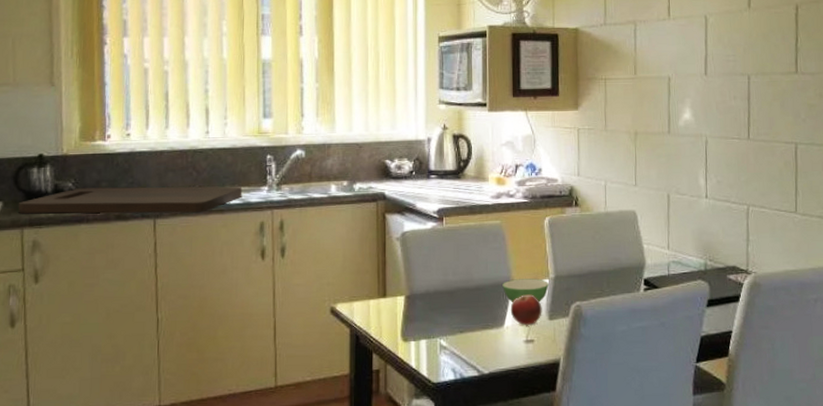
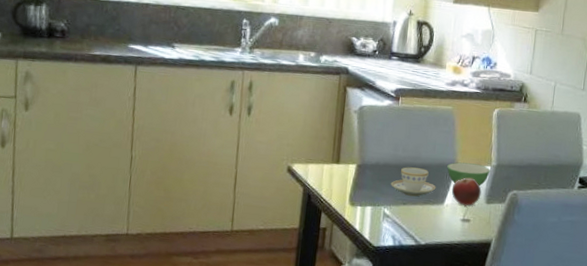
cutting board: present [18,186,243,214] -> none [14,28,218,65]
teacup: none [444,291,493,323] -> present [391,167,436,197]

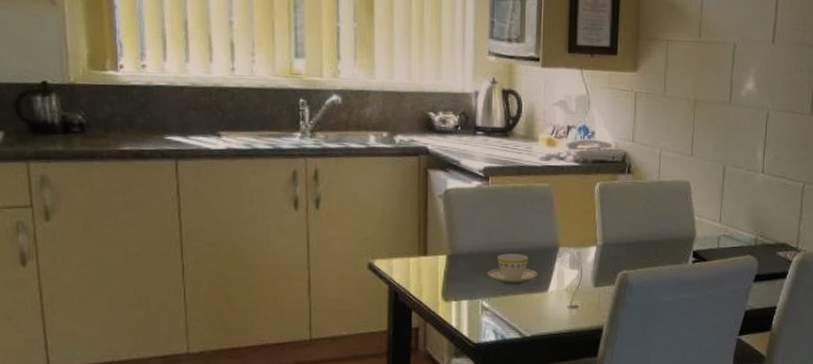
bowl: present [447,162,490,187] -> none [548,244,596,269]
fruit: present [451,177,481,206] -> none [555,260,588,291]

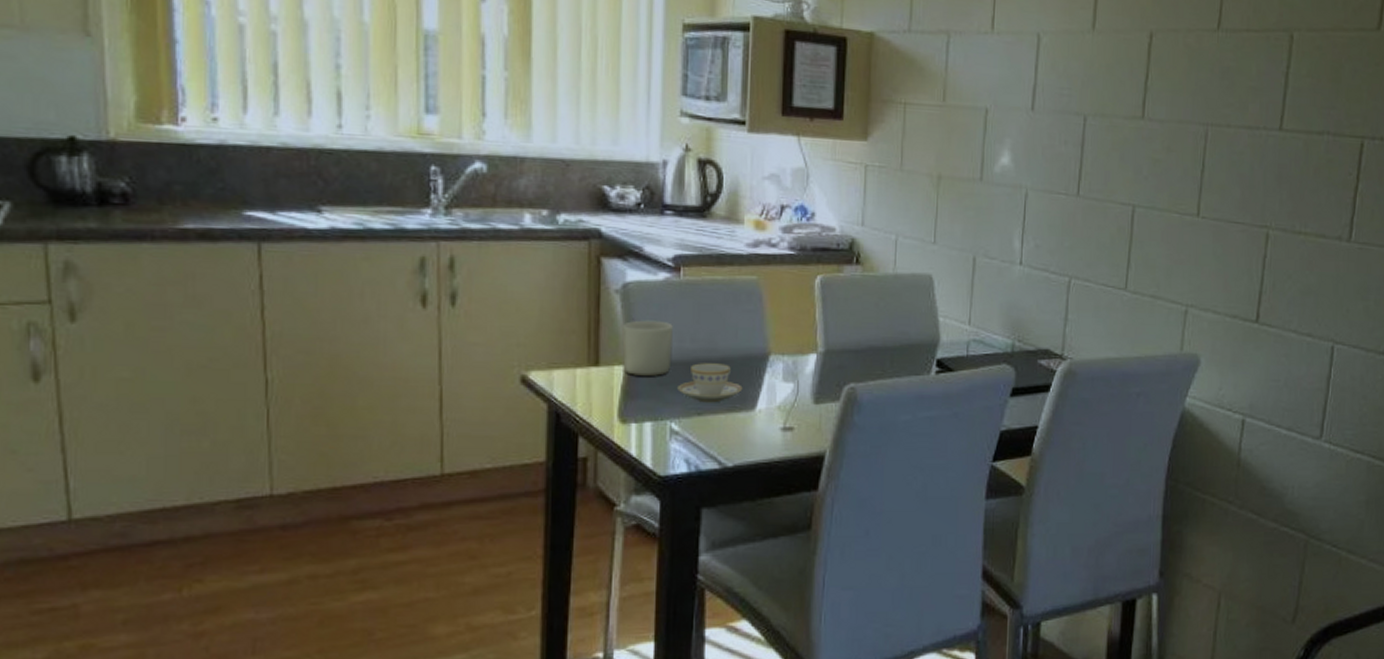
mug: none [443,219,483,265] -> present [621,320,673,377]

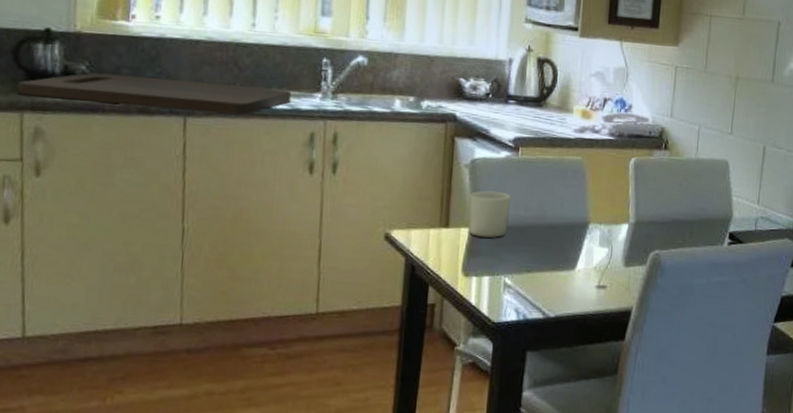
cutting board: none [37,190,394,238] -> present [17,72,292,115]
teacup: present [677,363,743,403] -> none [512,228,566,262]

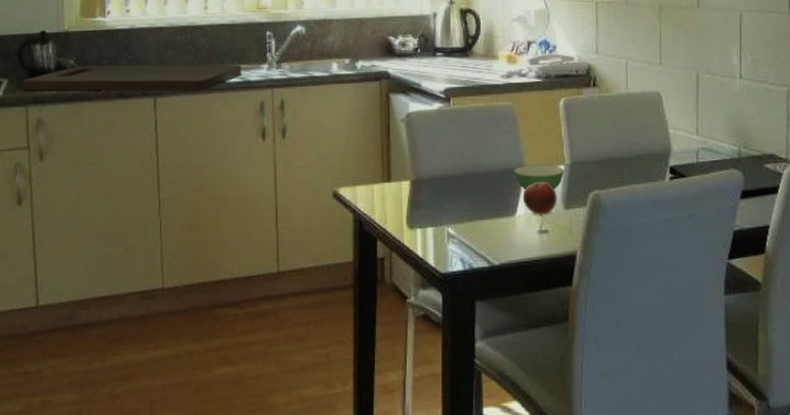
mug: present [468,190,511,239] -> none [406,143,447,190]
bowl: none [578,220,628,248] -> present [514,164,564,190]
fruit: none [584,238,619,270] -> present [522,181,557,214]

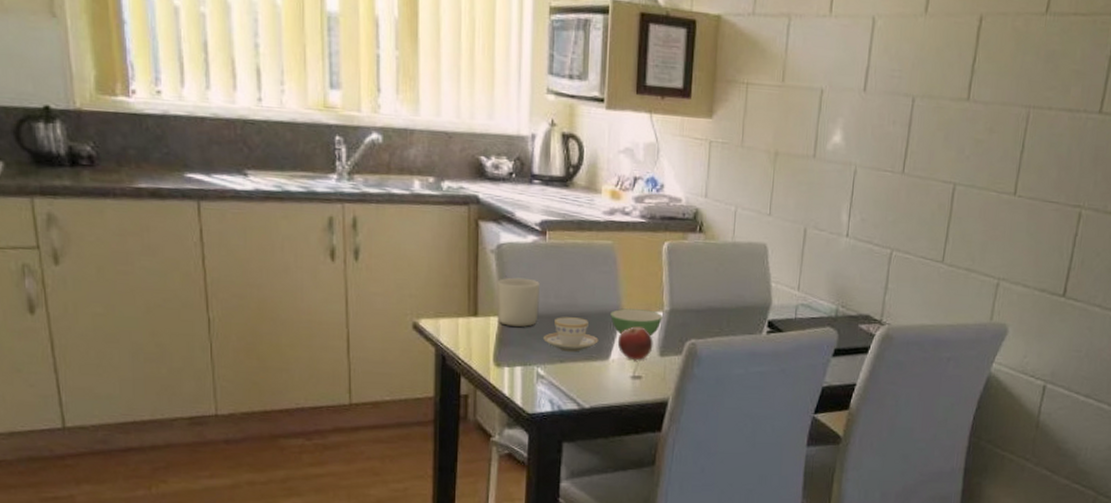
cutting board: present [22,64,242,92] -> none [23,153,306,199]
mug: none [406,143,447,190] -> present [495,277,540,328]
teacup: none [452,177,504,210] -> present [543,317,599,352]

